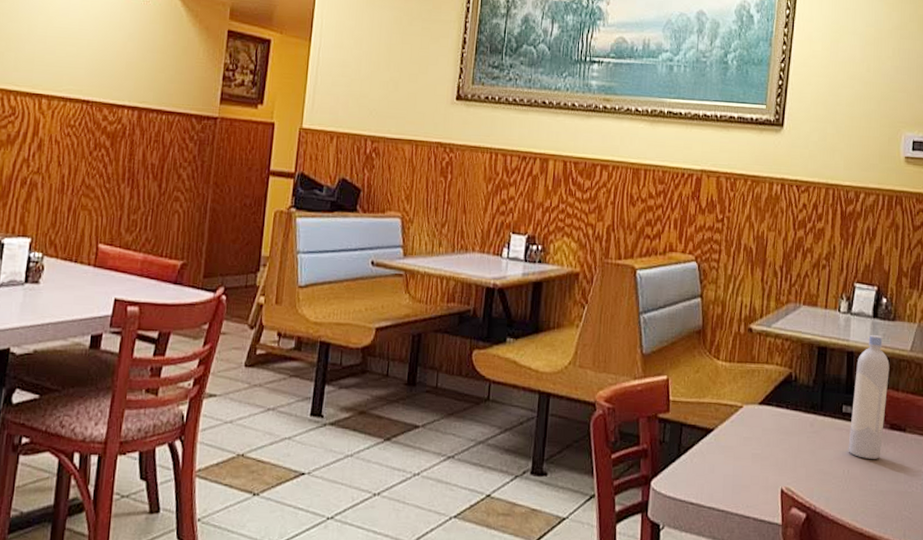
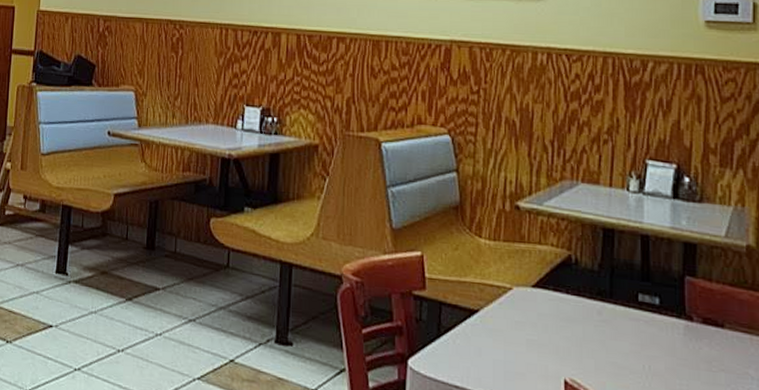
bottle: present [848,334,890,459] -> none [648,216,698,356]

